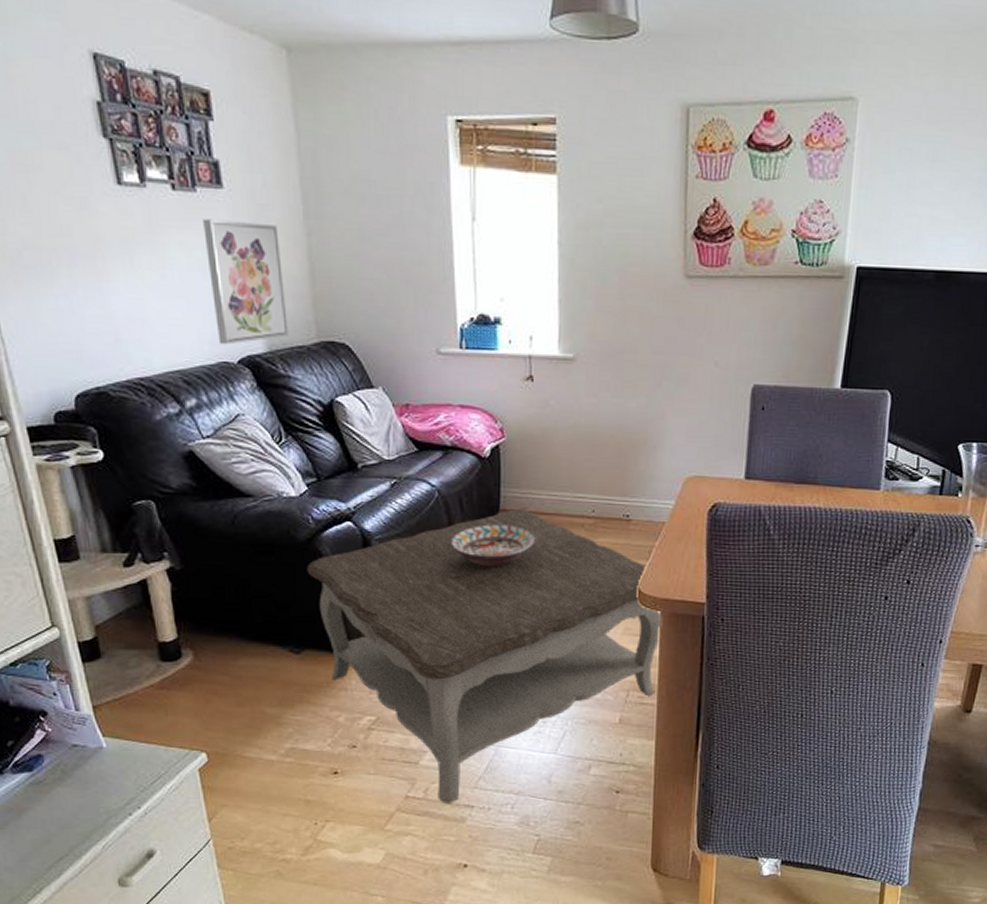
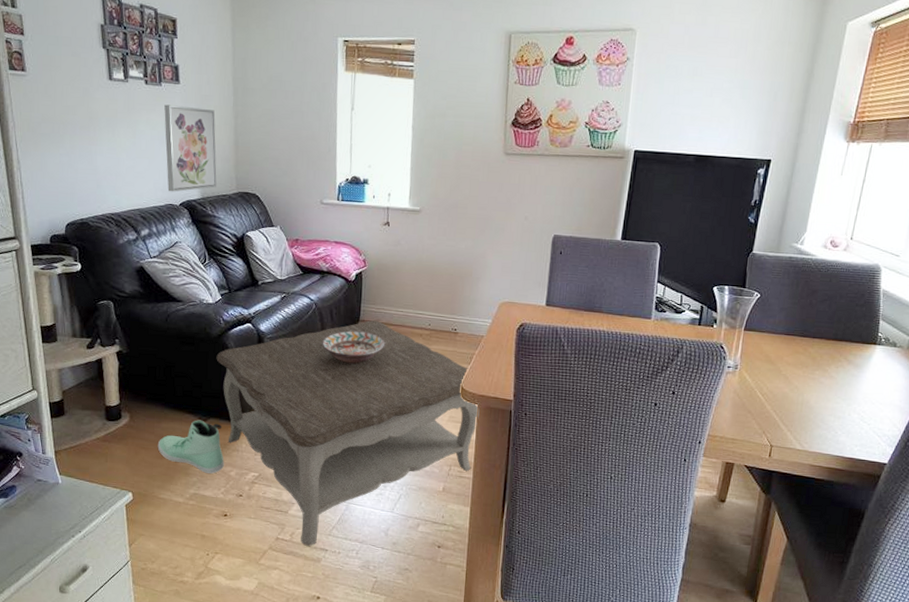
sneaker: none [235,653,329,721] -> present [157,420,224,474]

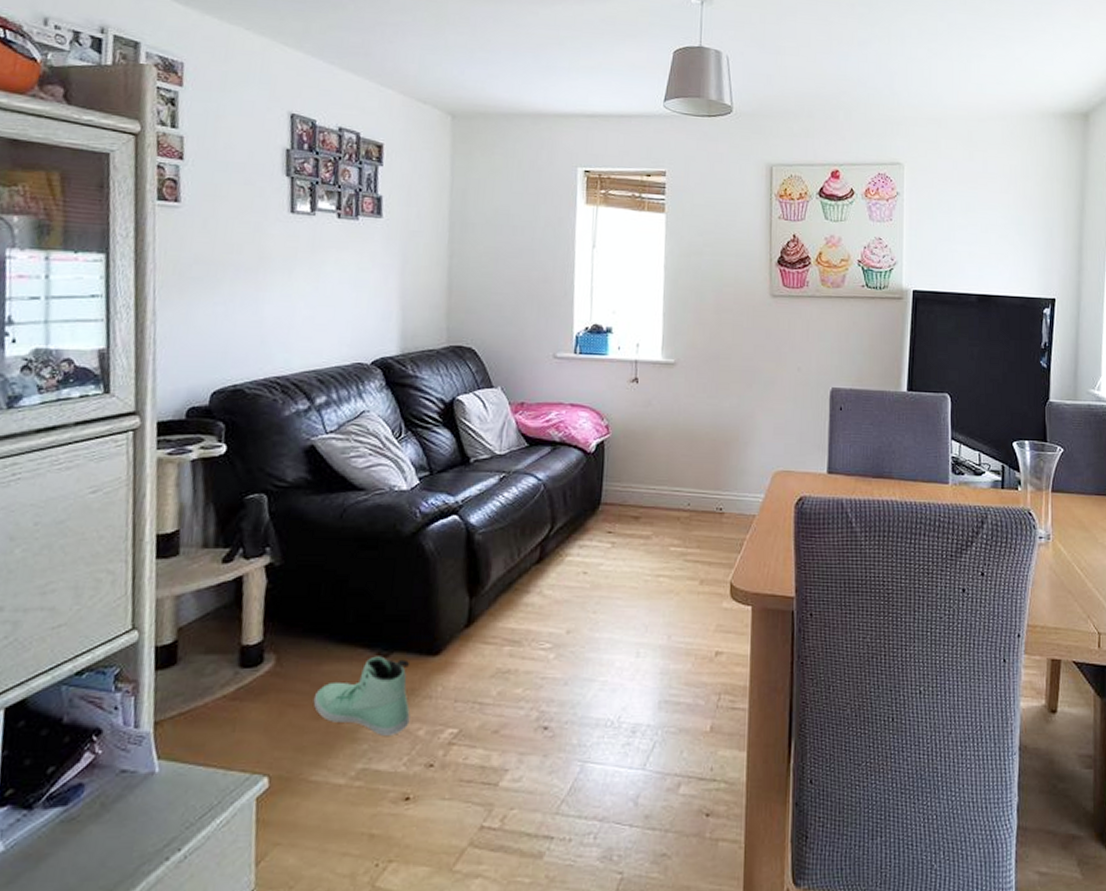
wall art: present [164,104,217,192] -> none [356,242,425,348]
coffee table: present [216,320,480,546] -> none [407,503,754,834]
decorative bowl: present [322,331,384,364] -> none [551,518,632,561]

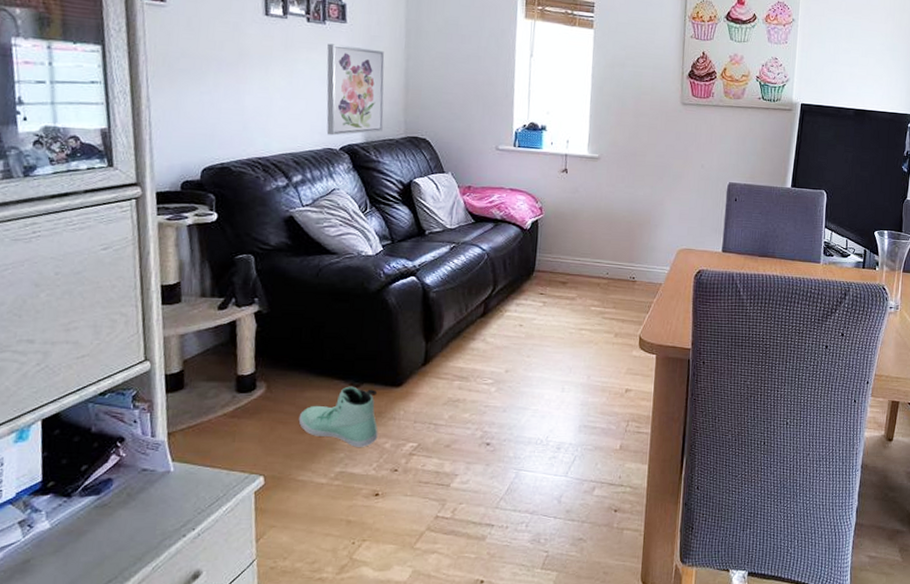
wall art: none [356,242,425,348] -> present [326,43,385,136]

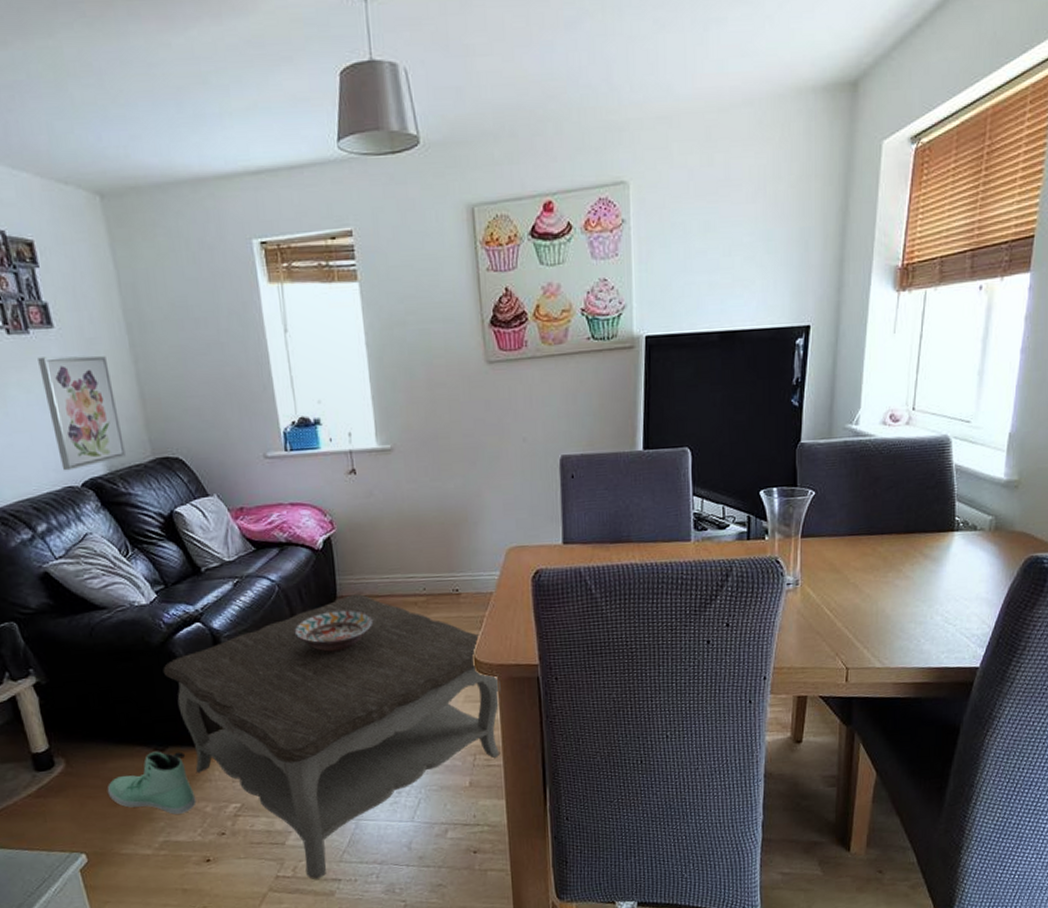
coffee table: none [374,270,658,522] -> present [163,594,501,879]
decorative bowl: none [493,282,560,317] -> present [294,610,372,652]

